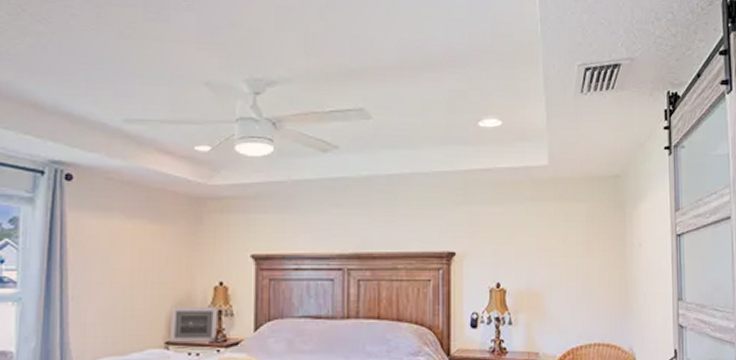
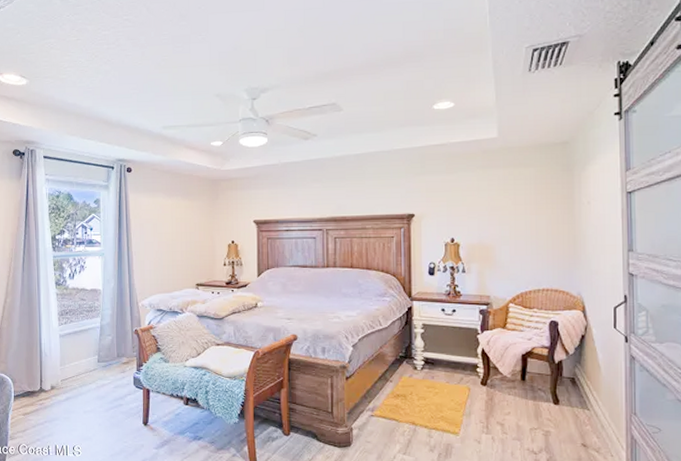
picture frame: present [169,306,219,344] -> none [198,258,232,285]

